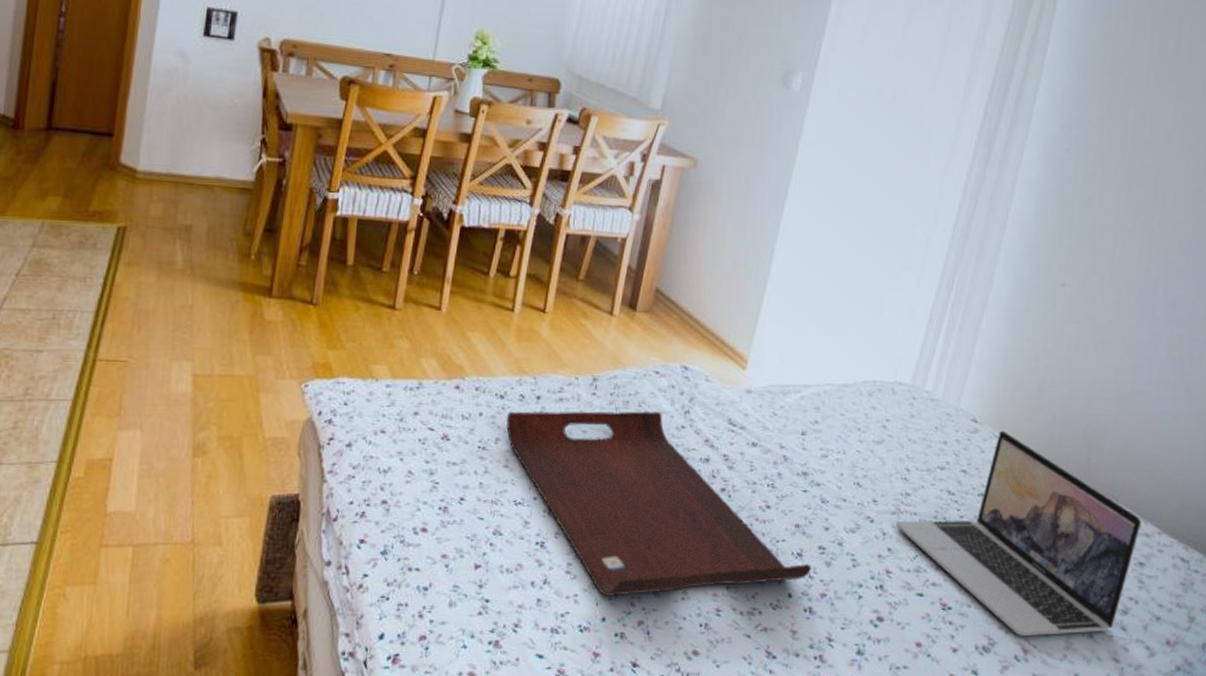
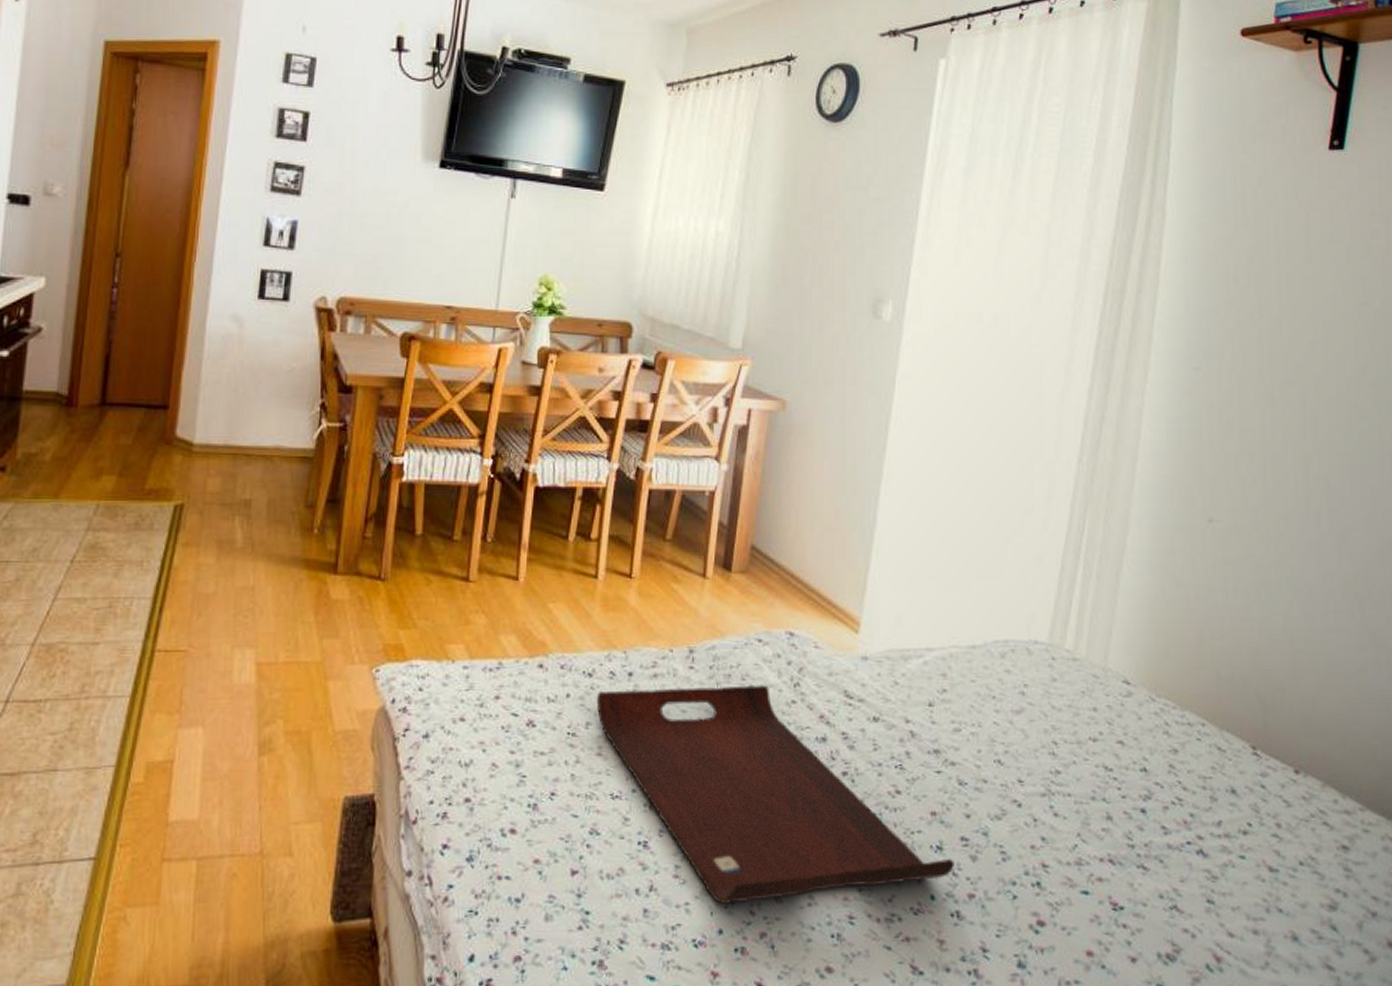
laptop: present [895,430,1142,636] -> none [1047,692,1339,940]

